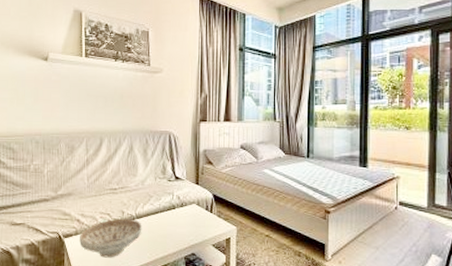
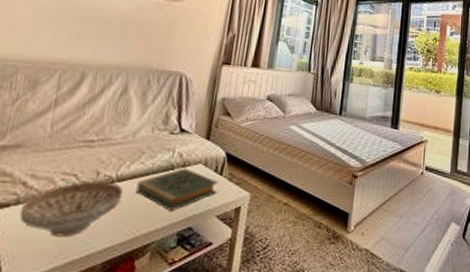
hardback book: none [150,207,210,240] -> present [135,168,219,211]

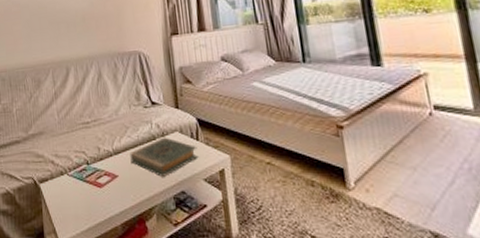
decorative bowl: present [19,181,124,237] -> none [56,155,122,203]

